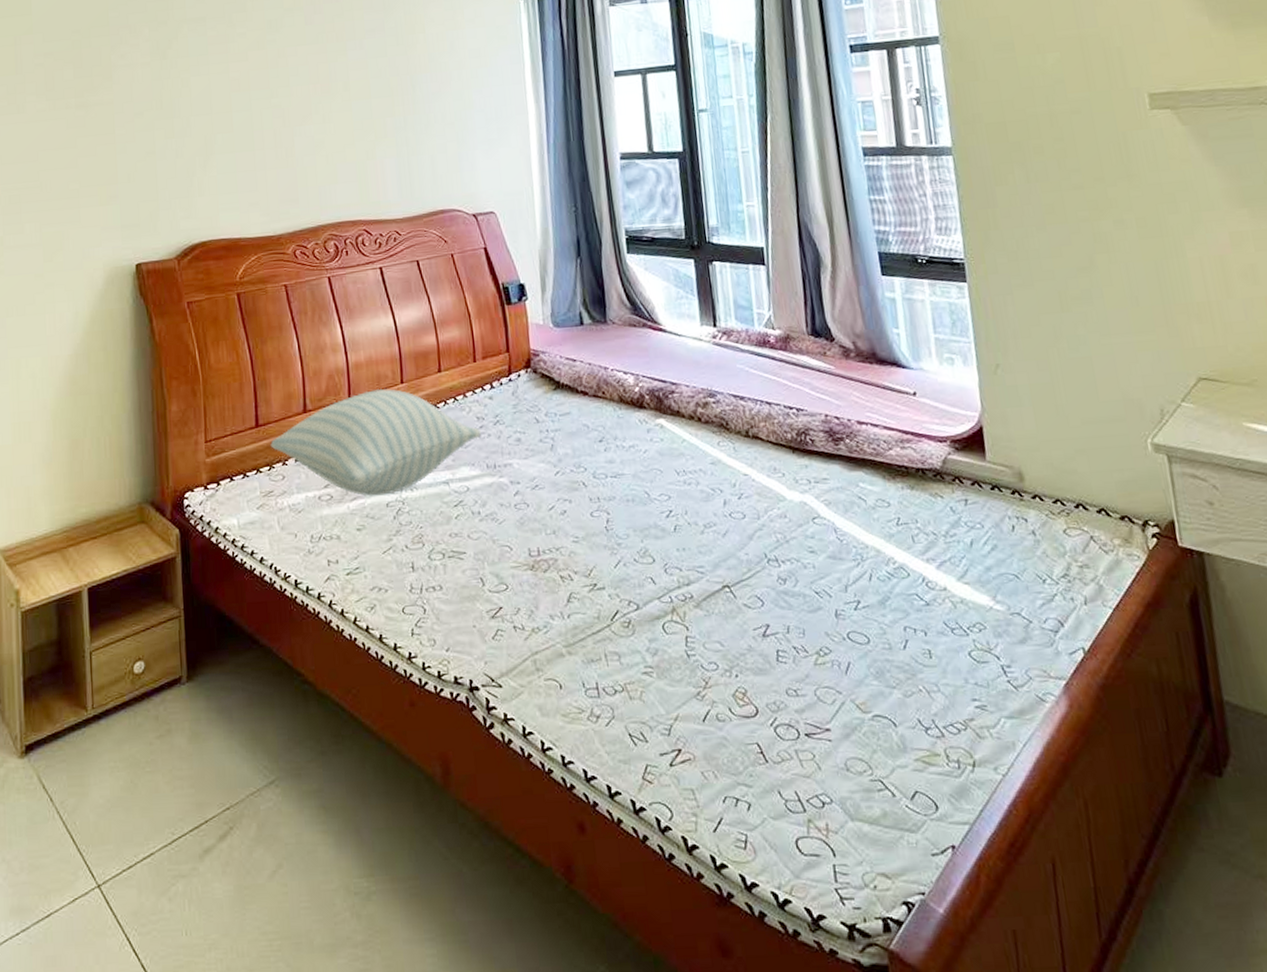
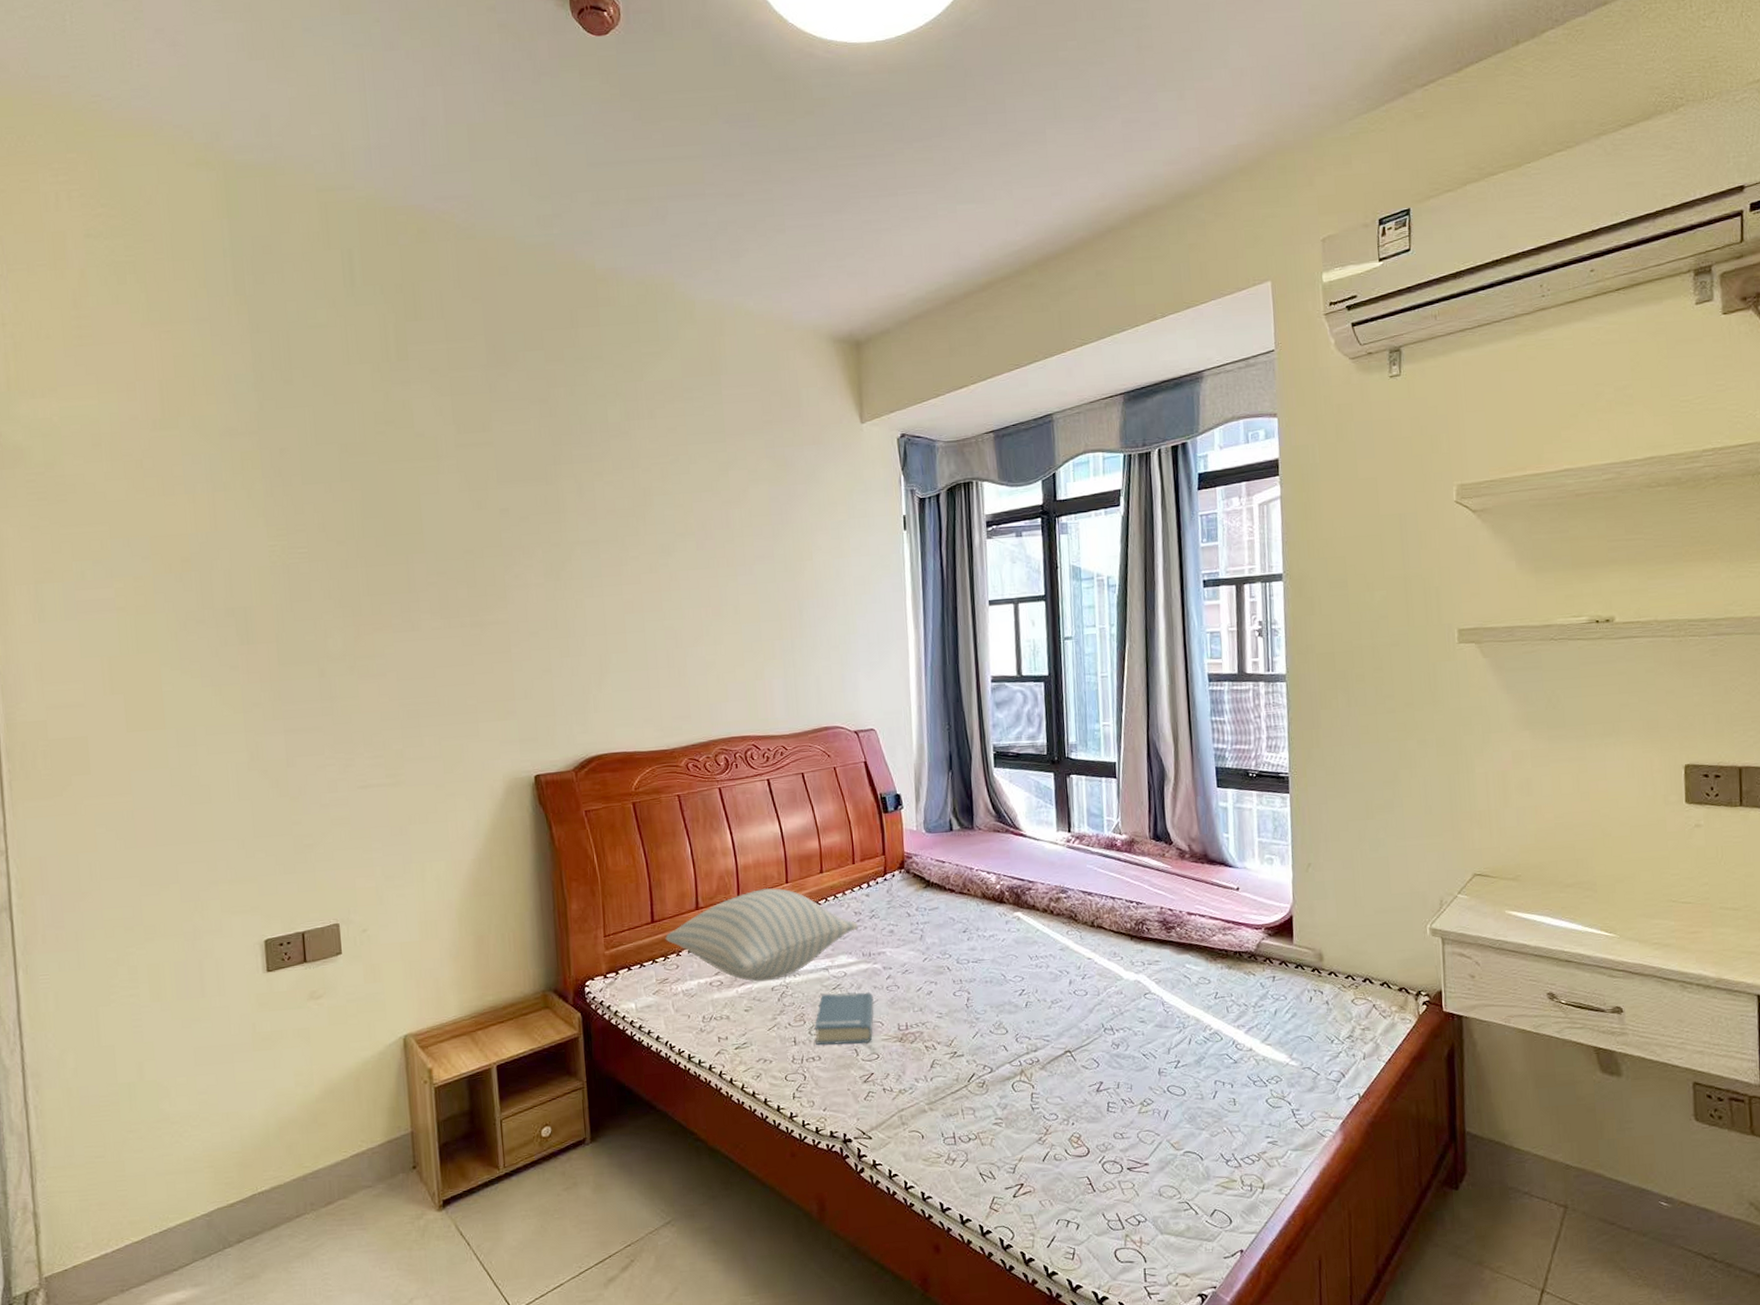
hardback book: none [434,510,502,573] -> present [814,992,875,1045]

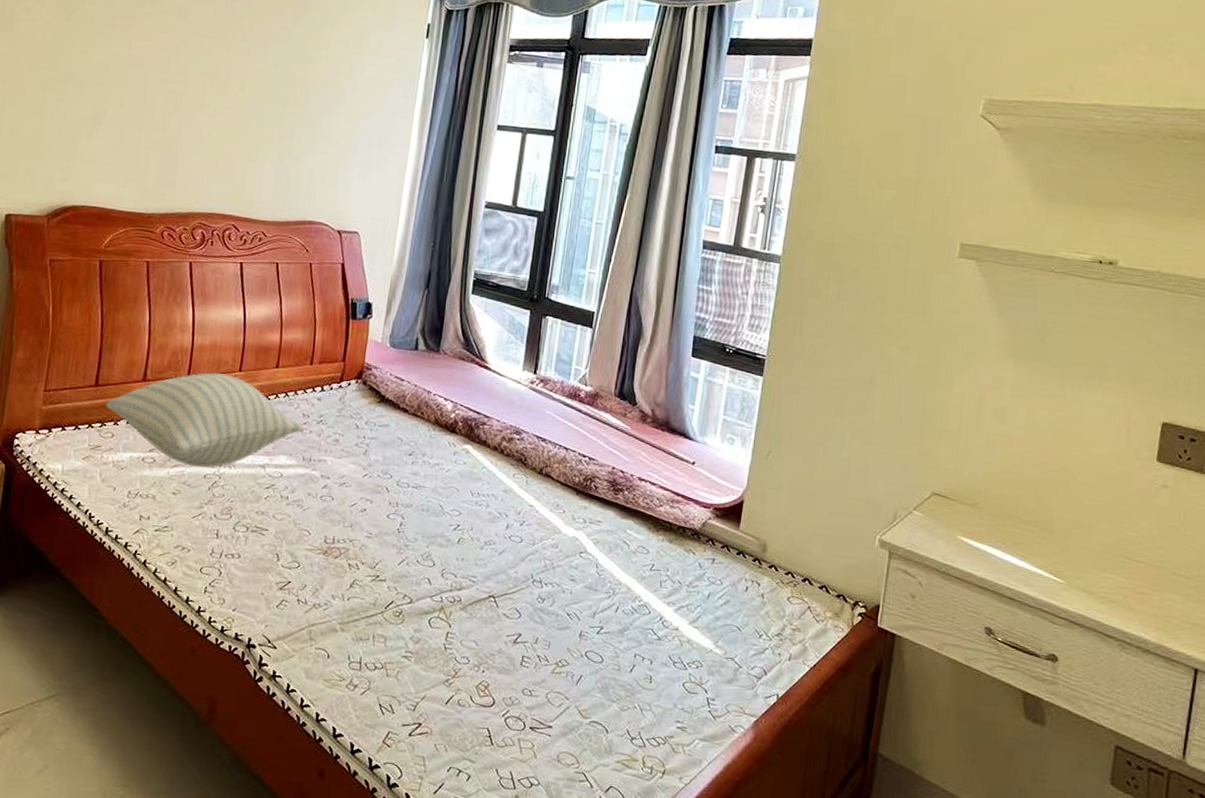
hardback book: present [814,992,875,1045] -> none [238,491,306,550]

